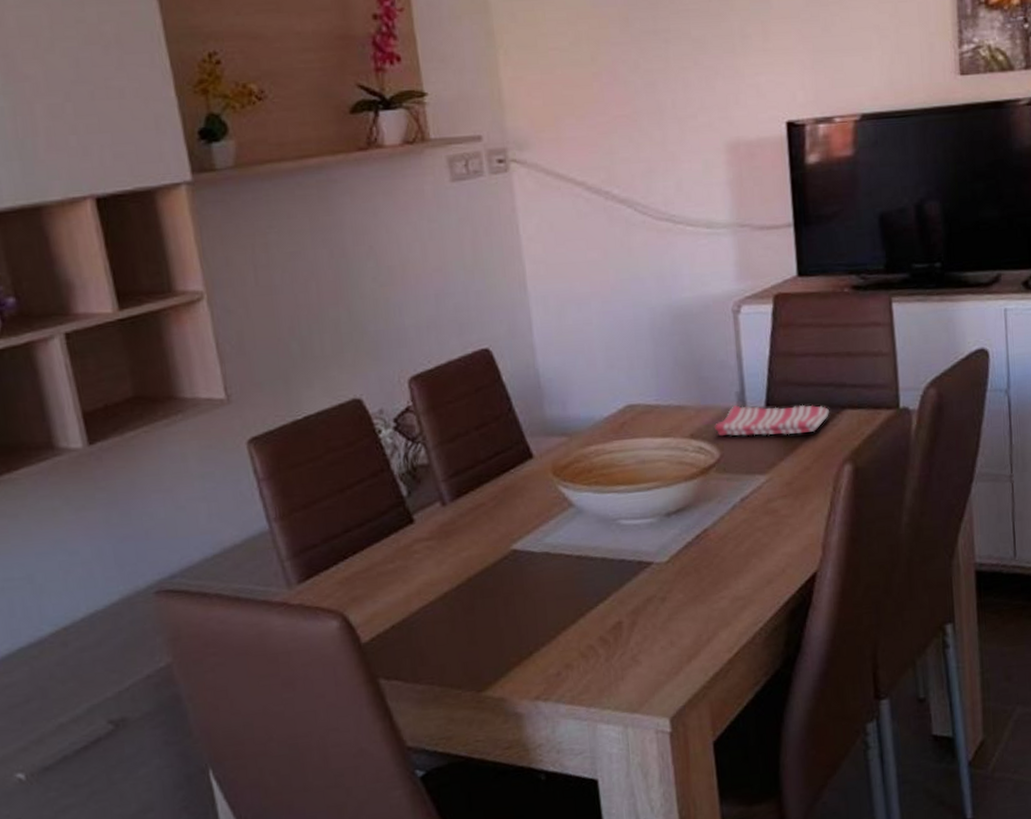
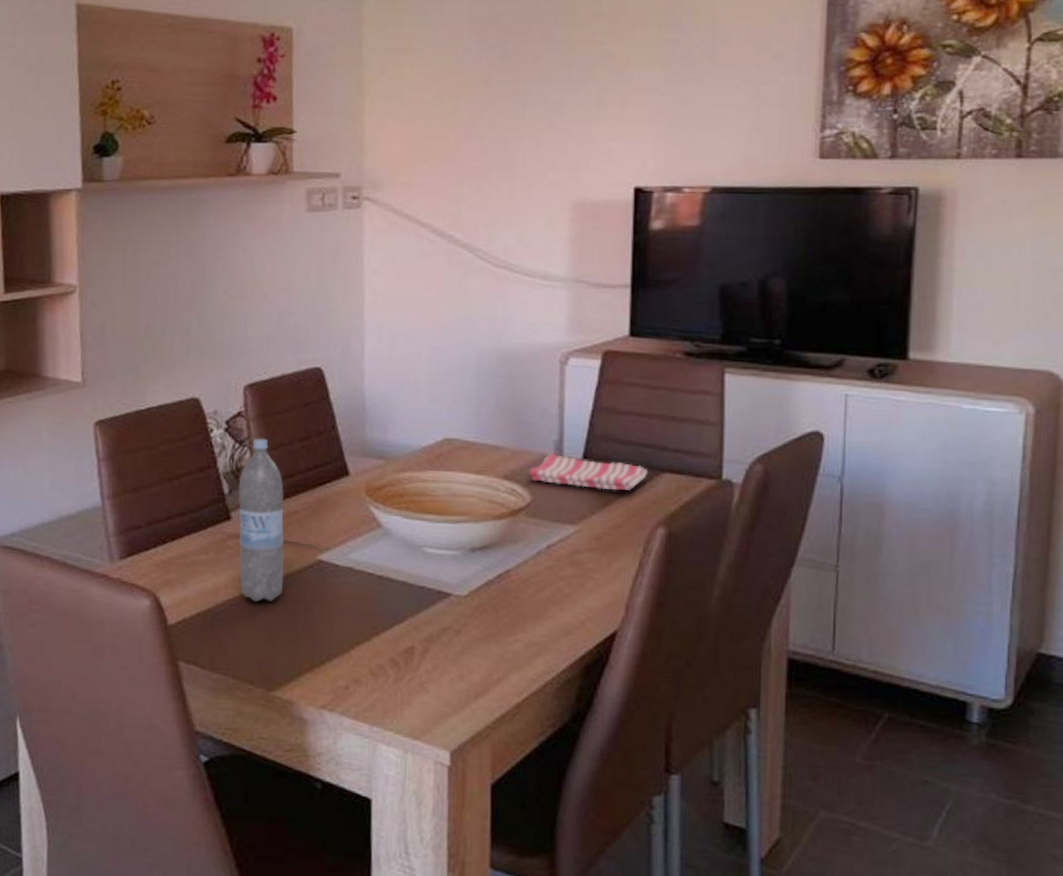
water bottle: none [416,431,480,605] -> present [238,438,285,603]

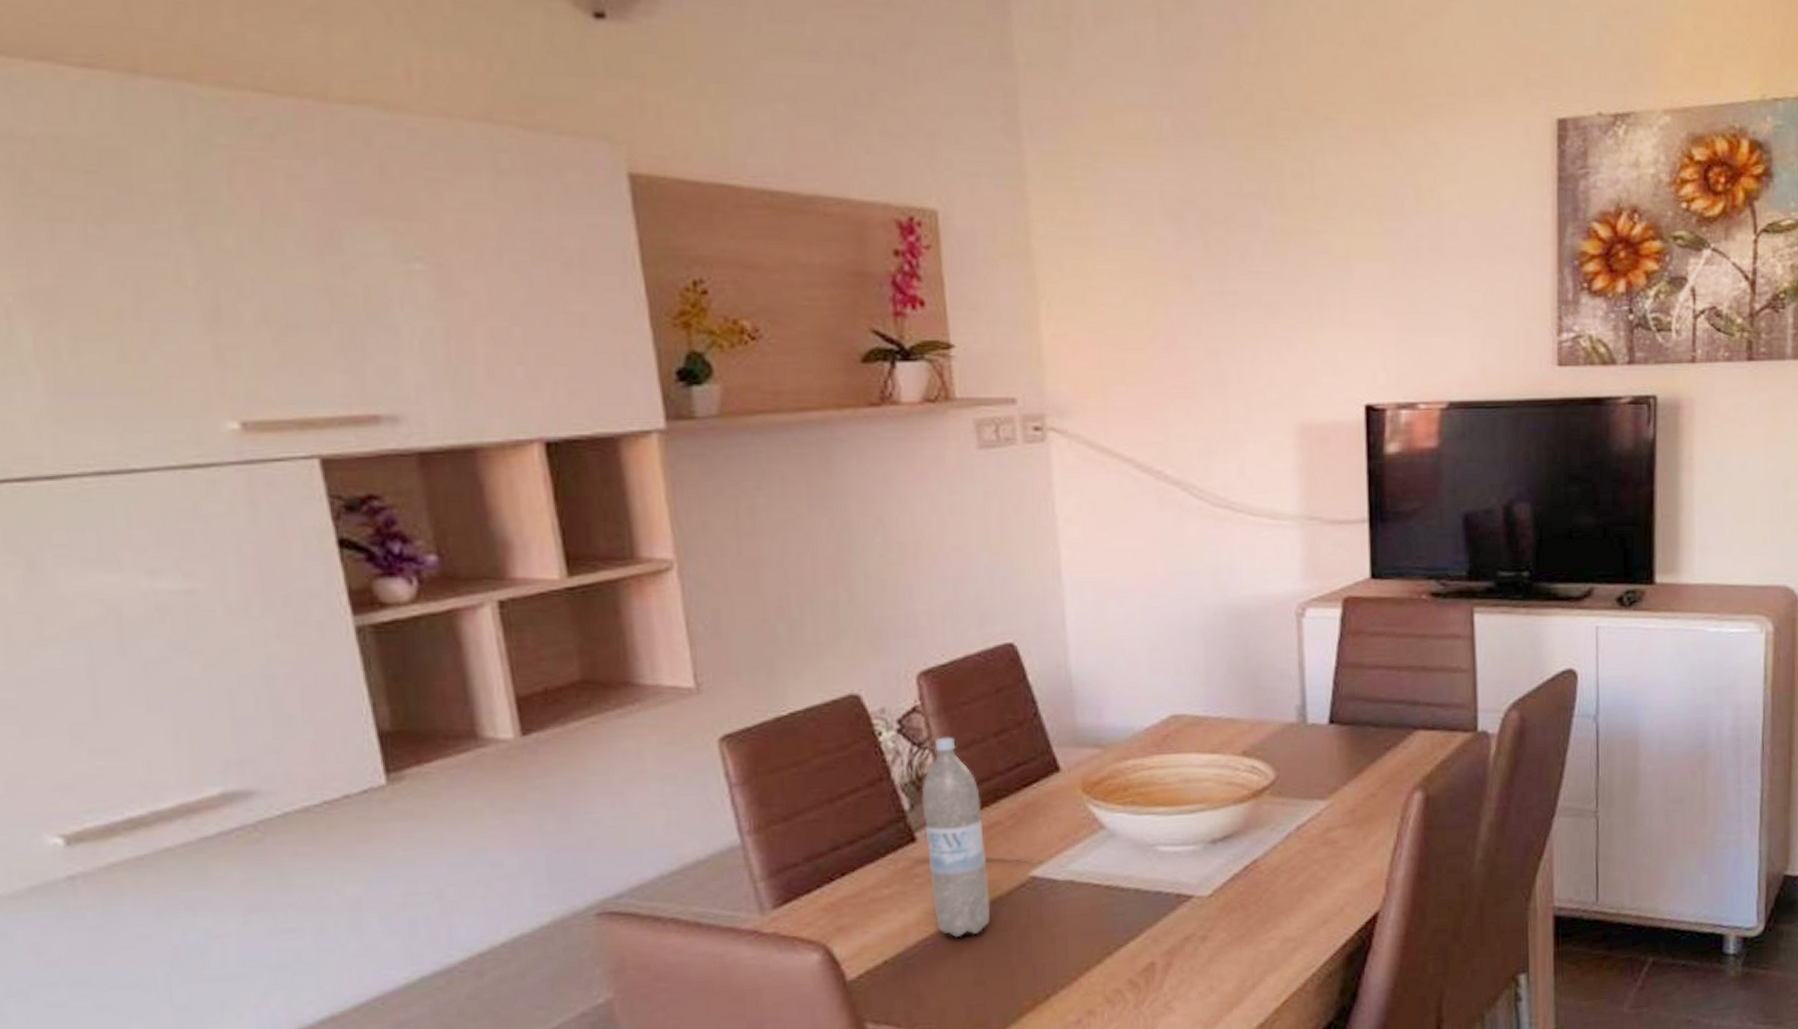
dish towel: present [528,453,647,491] -> none [1269,720,1400,757]

